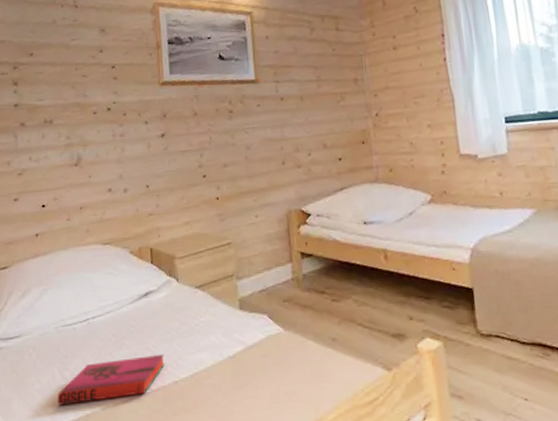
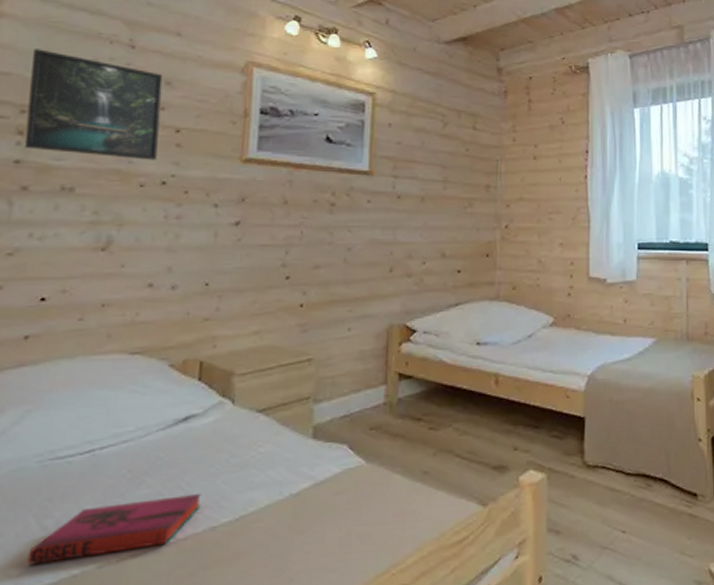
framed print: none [15,19,102,95] -> present [24,49,163,160]

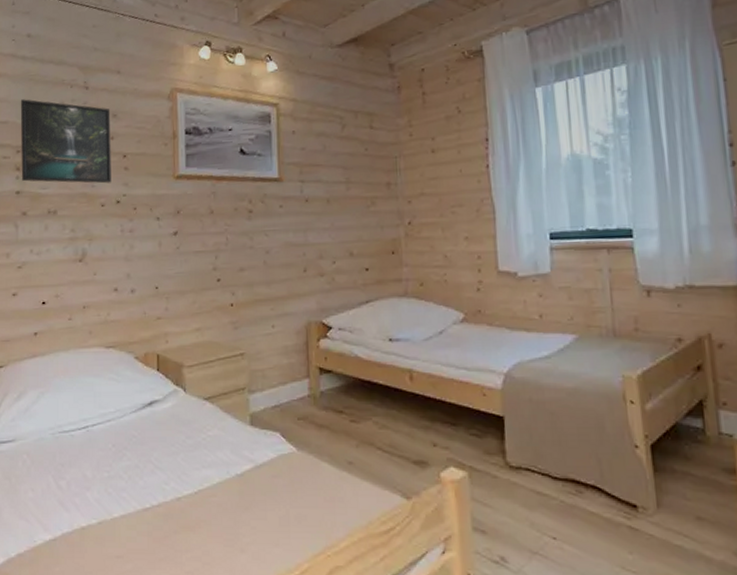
hardback book: present [27,494,201,566] -> none [51,469,167,516]

